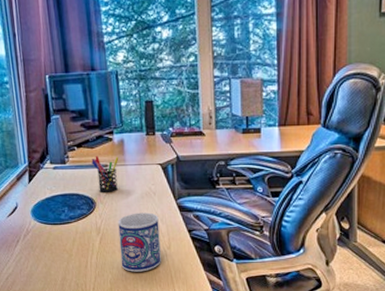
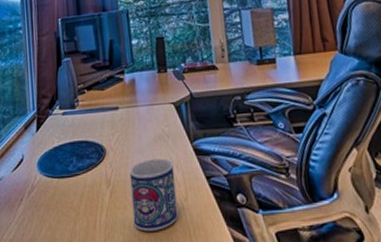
pen holder: present [91,156,119,194] -> none [102,98,130,139]

